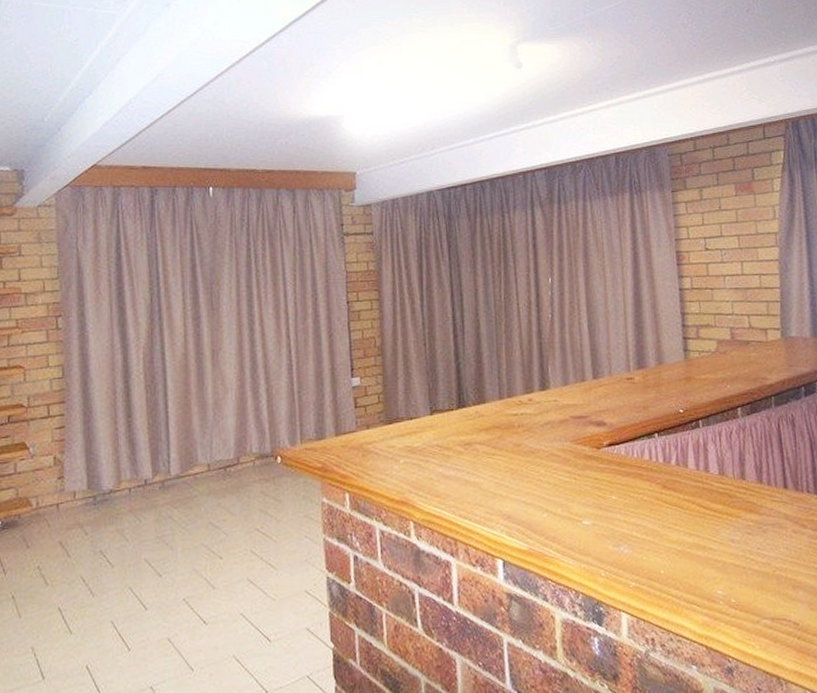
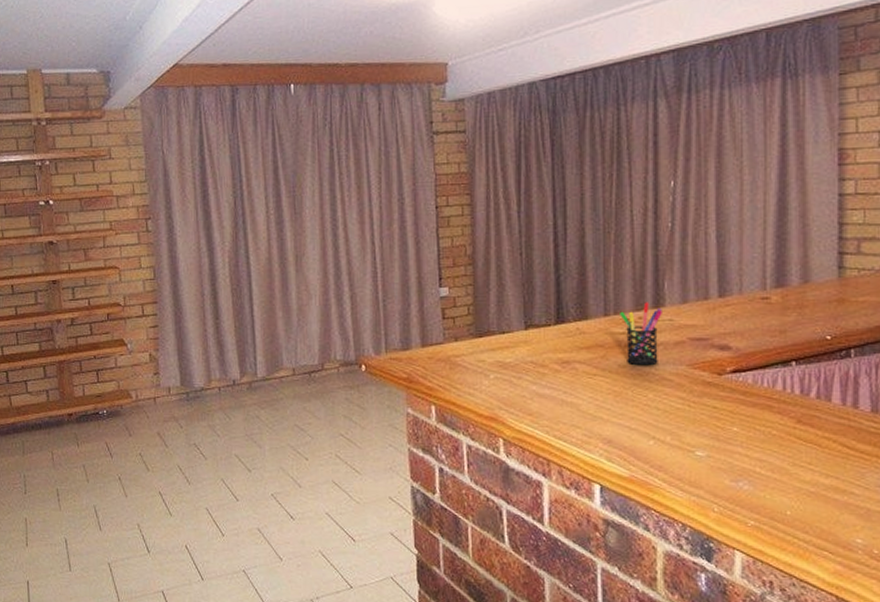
pen holder: none [512,385,548,444] -> present [620,302,662,366]

